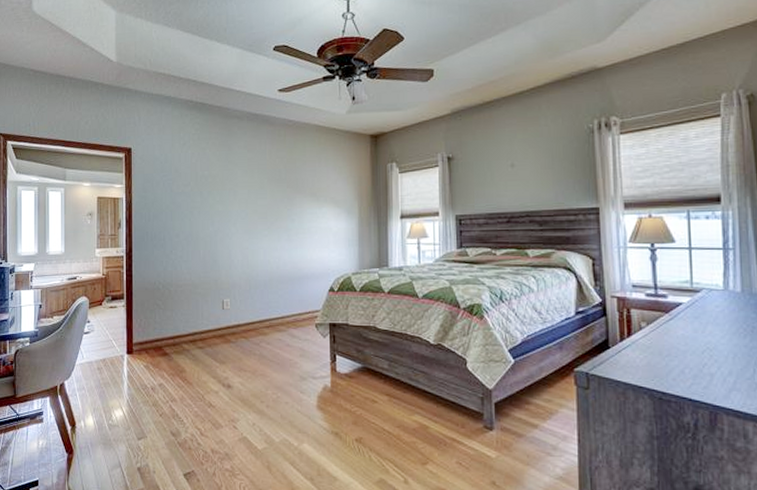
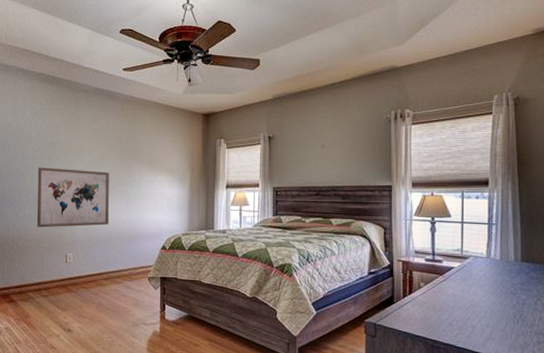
wall art: none [188,203,268,271] -> present [36,167,109,228]

